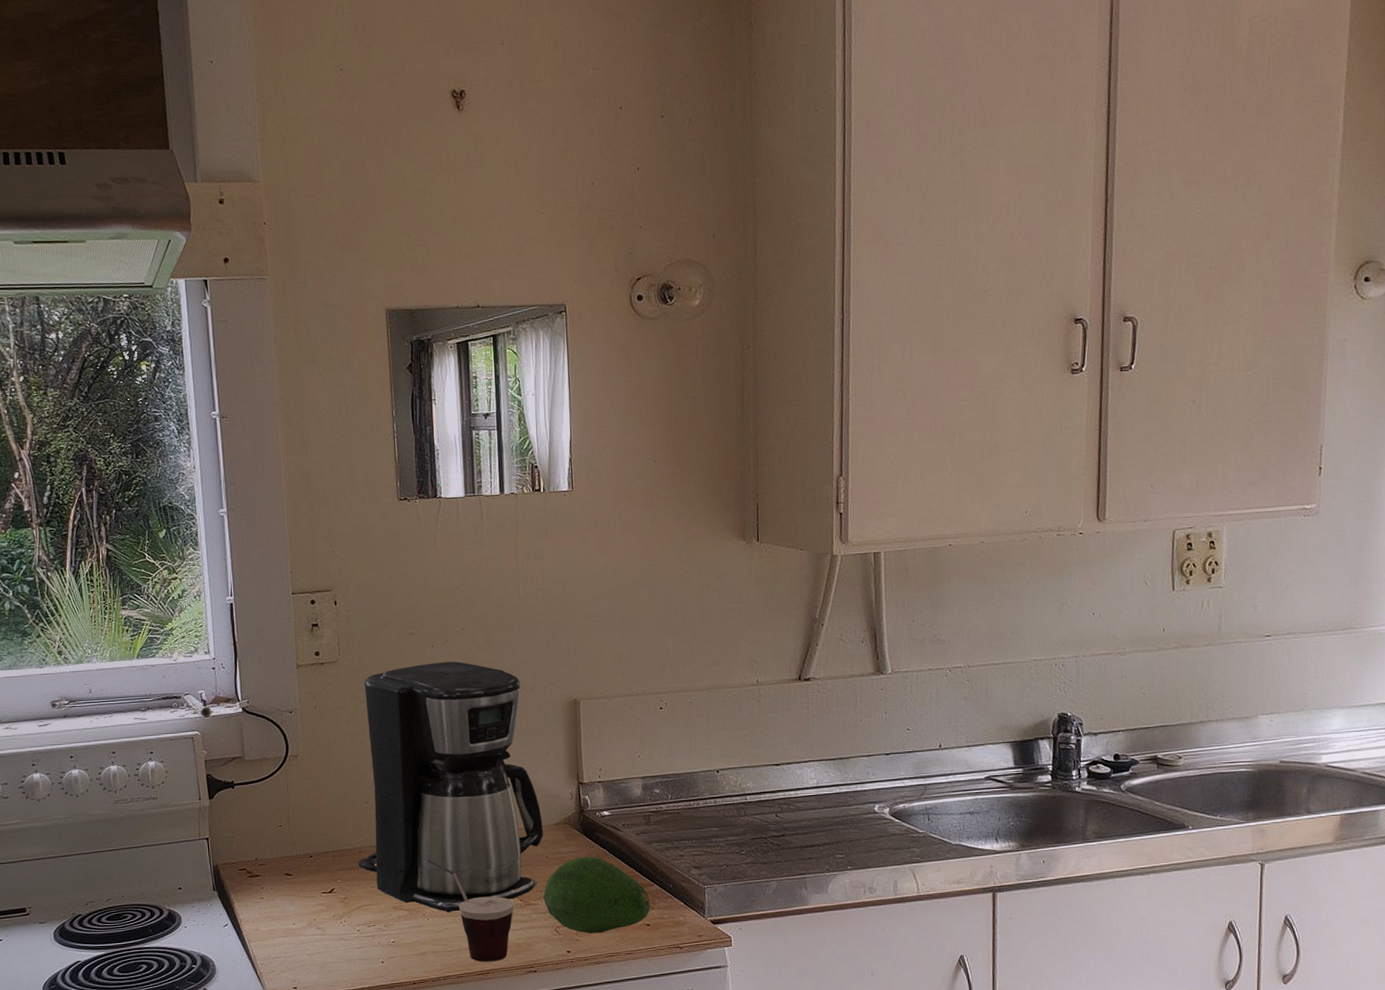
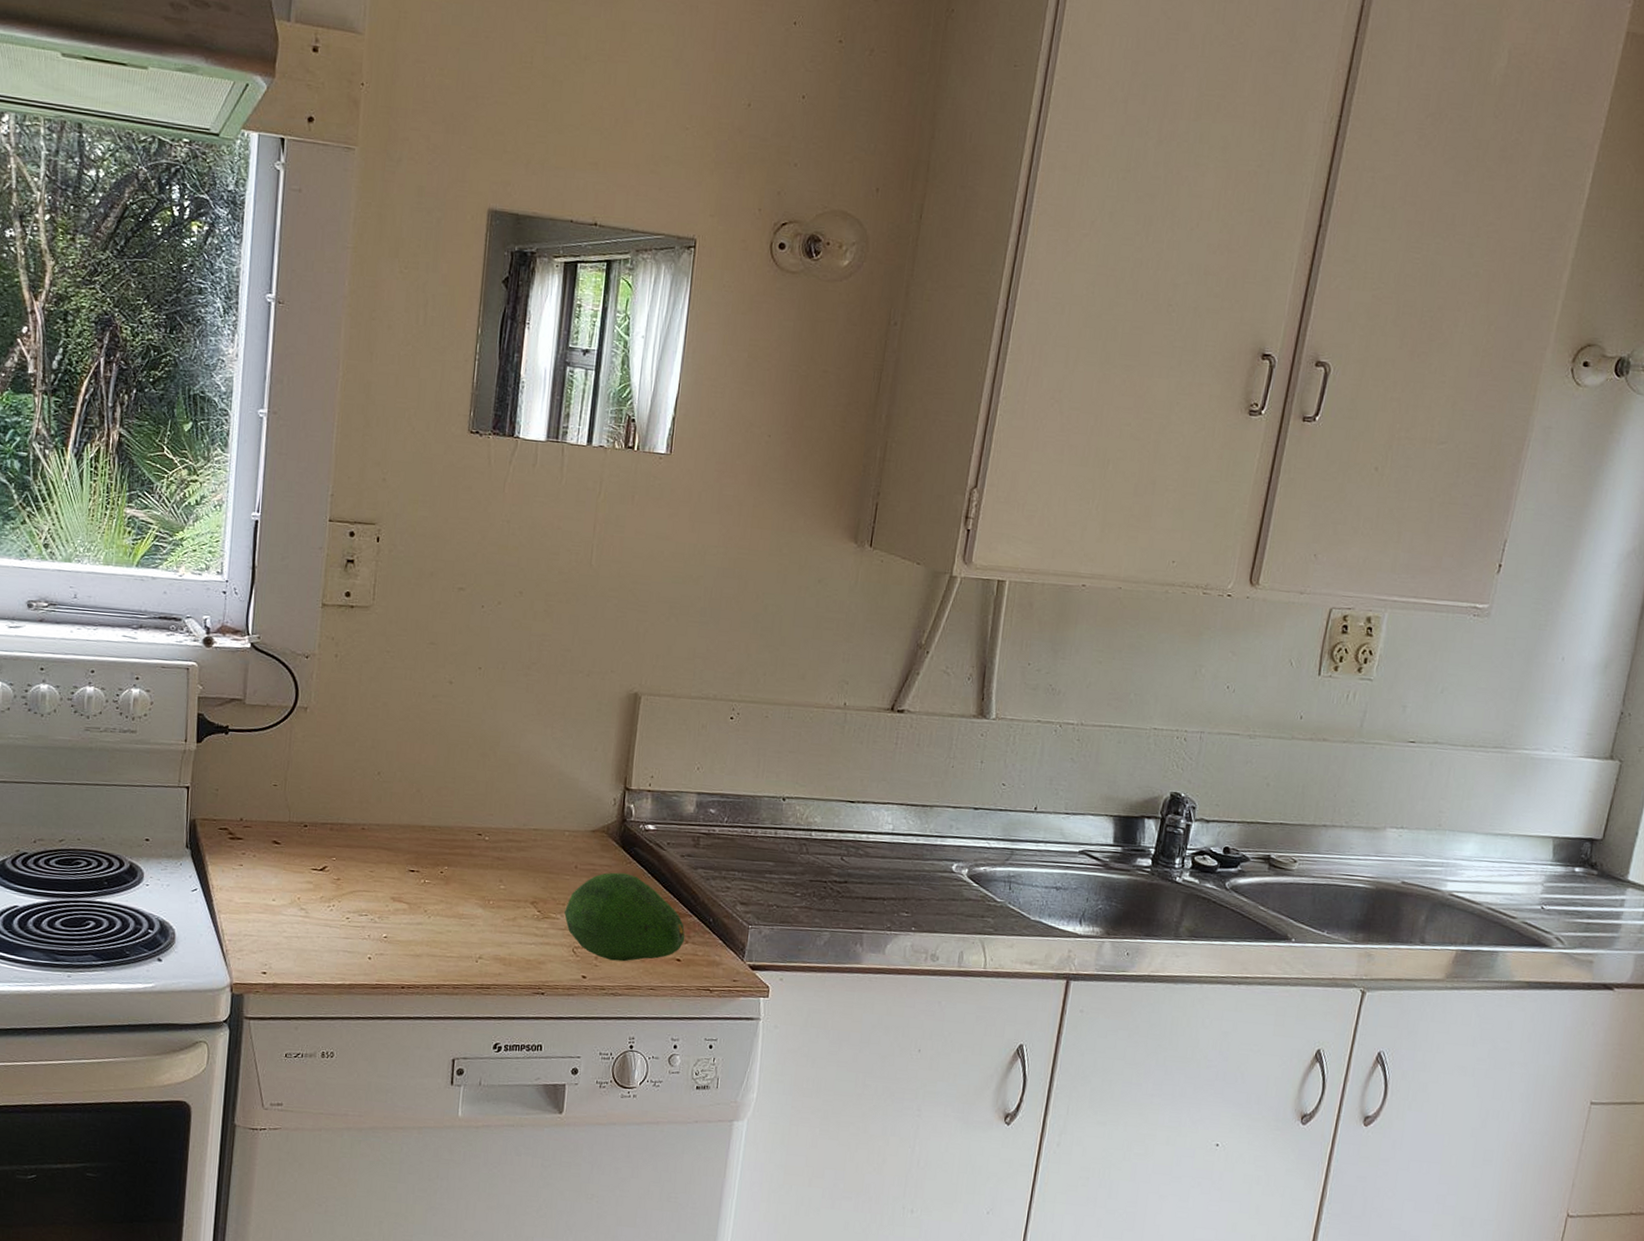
coffee maker: present [358,661,543,913] -> none [358,625,578,914]
cup: present [427,858,515,962] -> none [438,848,531,976]

